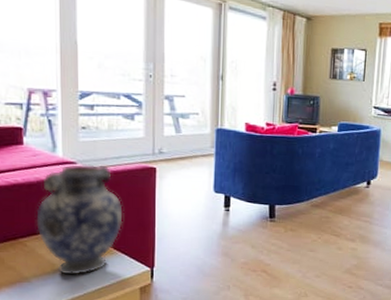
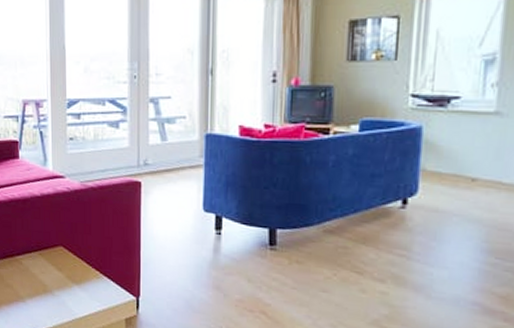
decorative vase: present [36,164,123,275] -> none [30,178,109,299]

